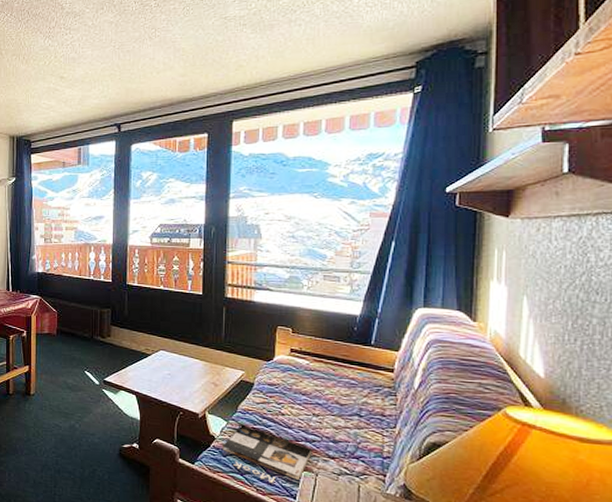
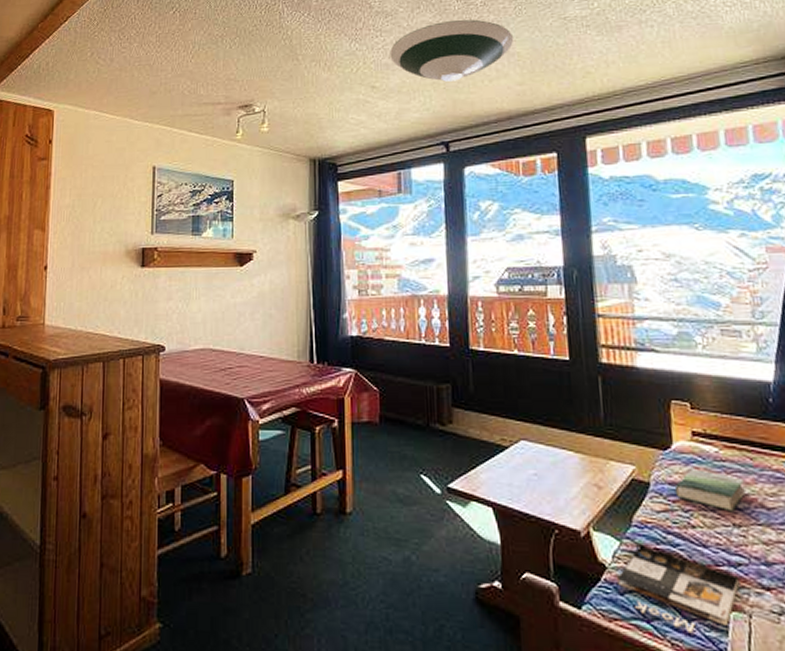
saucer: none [76,19,181,73] -> present [390,19,514,82]
book: none [272,375,326,406] -> present [674,469,746,512]

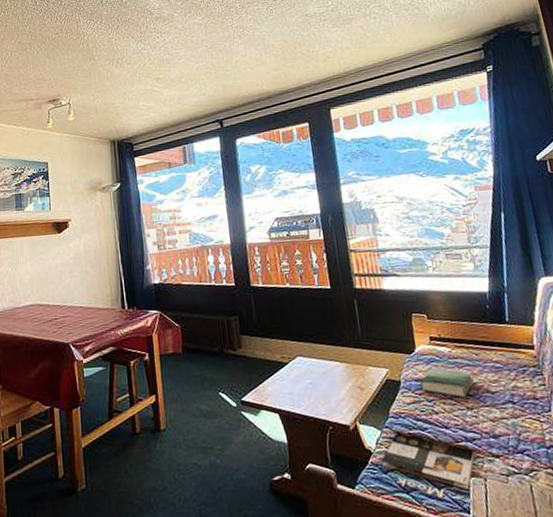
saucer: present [390,19,514,82] -> none [169,19,268,71]

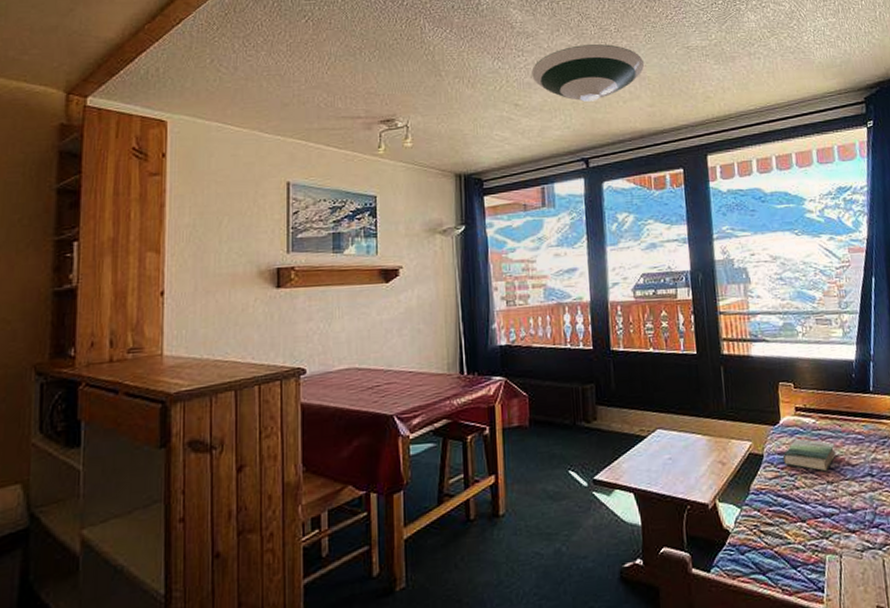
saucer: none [169,19,268,71] -> present [531,44,645,102]
magazine: present [381,432,476,498] -> none [739,509,833,578]

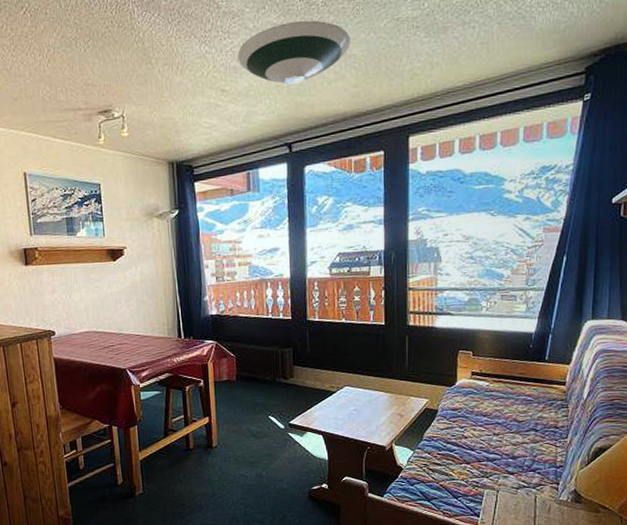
book: present [782,439,836,472] -> none [455,398,505,426]

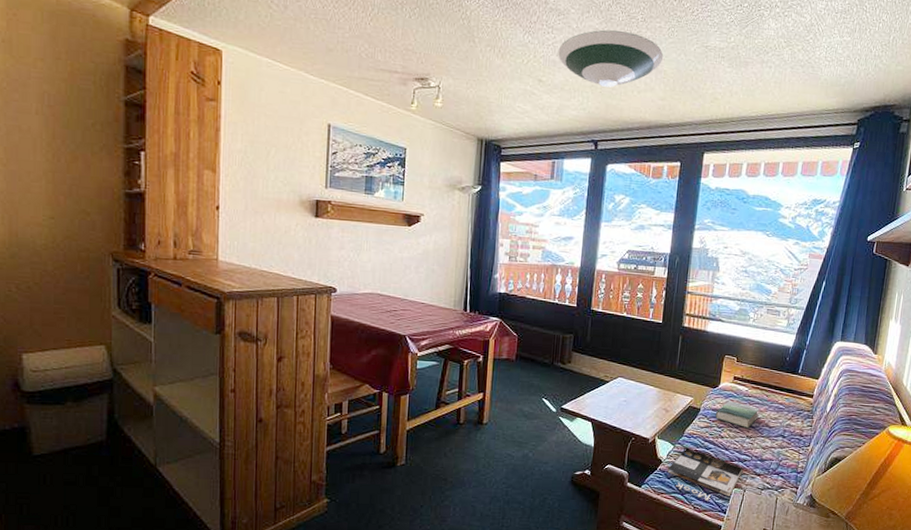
magazine: none [410,453,494,505] -> present [668,448,743,500]
book: none [455,398,505,426] -> present [715,401,760,429]

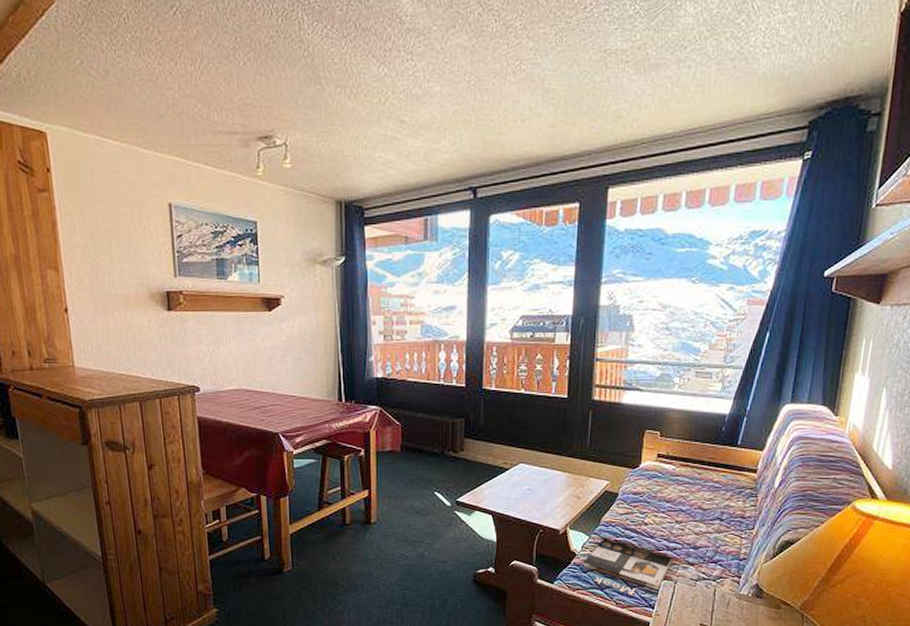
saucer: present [558,29,664,88] -> none [421,46,551,119]
book: present [715,401,760,429] -> none [636,482,690,513]

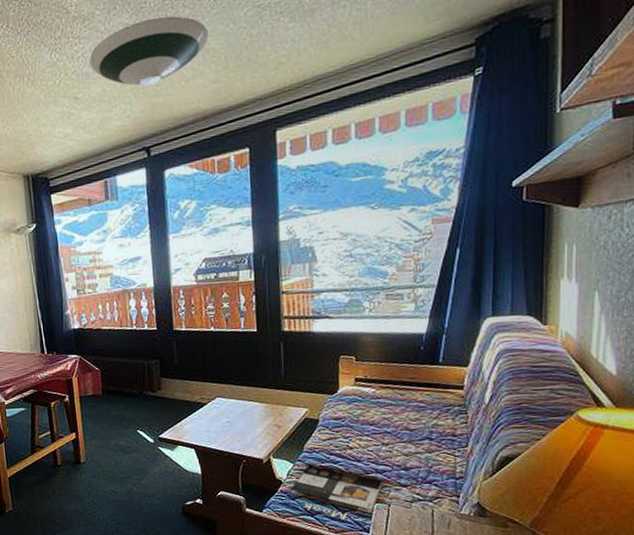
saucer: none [421,46,551,119] -> present [89,16,209,86]

